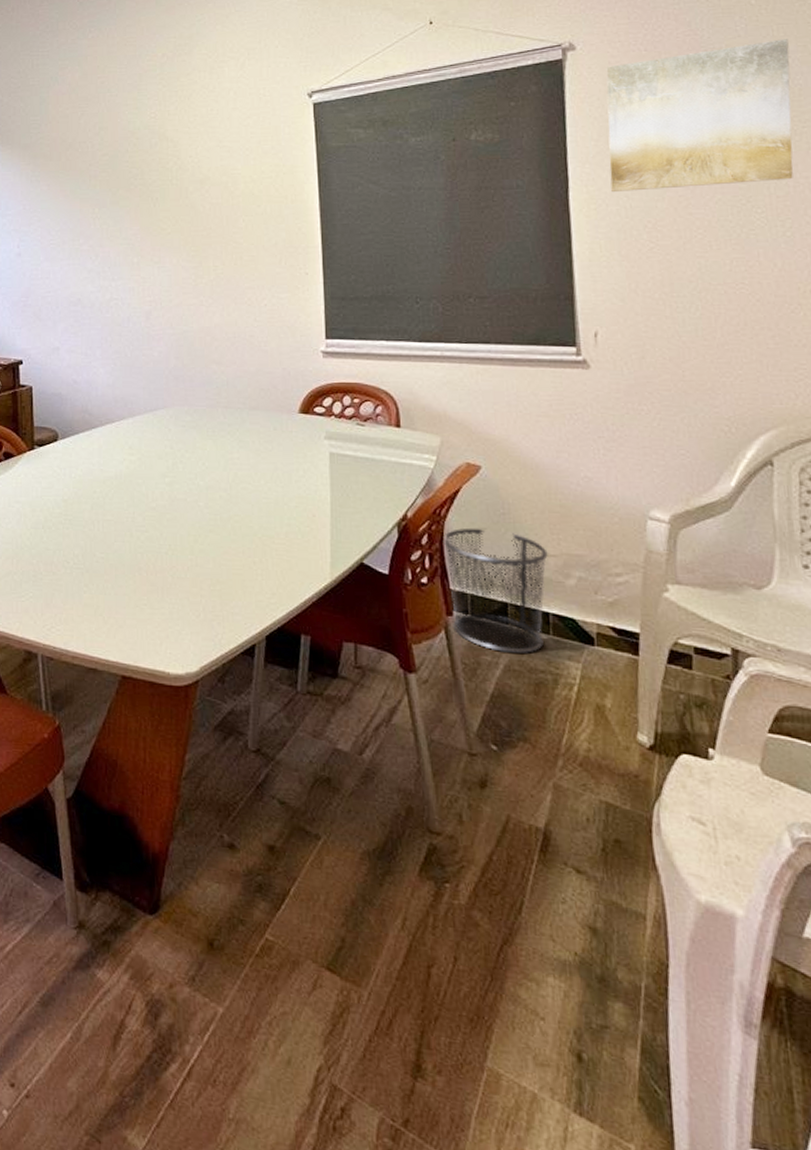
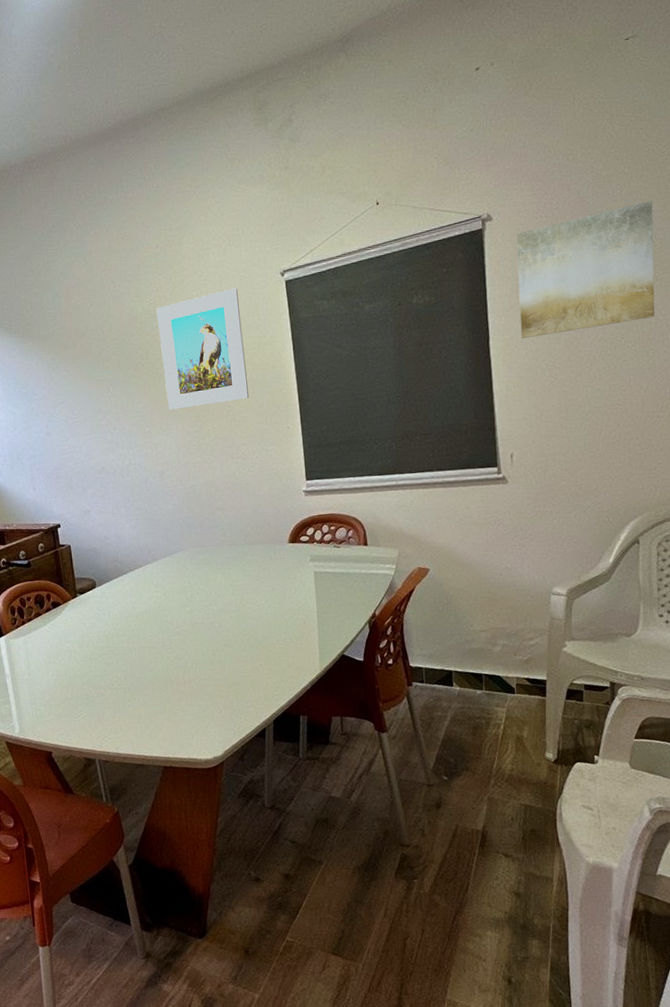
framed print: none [157,107,261,240] -> present [156,288,250,410]
waste bin: present [442,527,548,654] -> none [402,616,480,708]

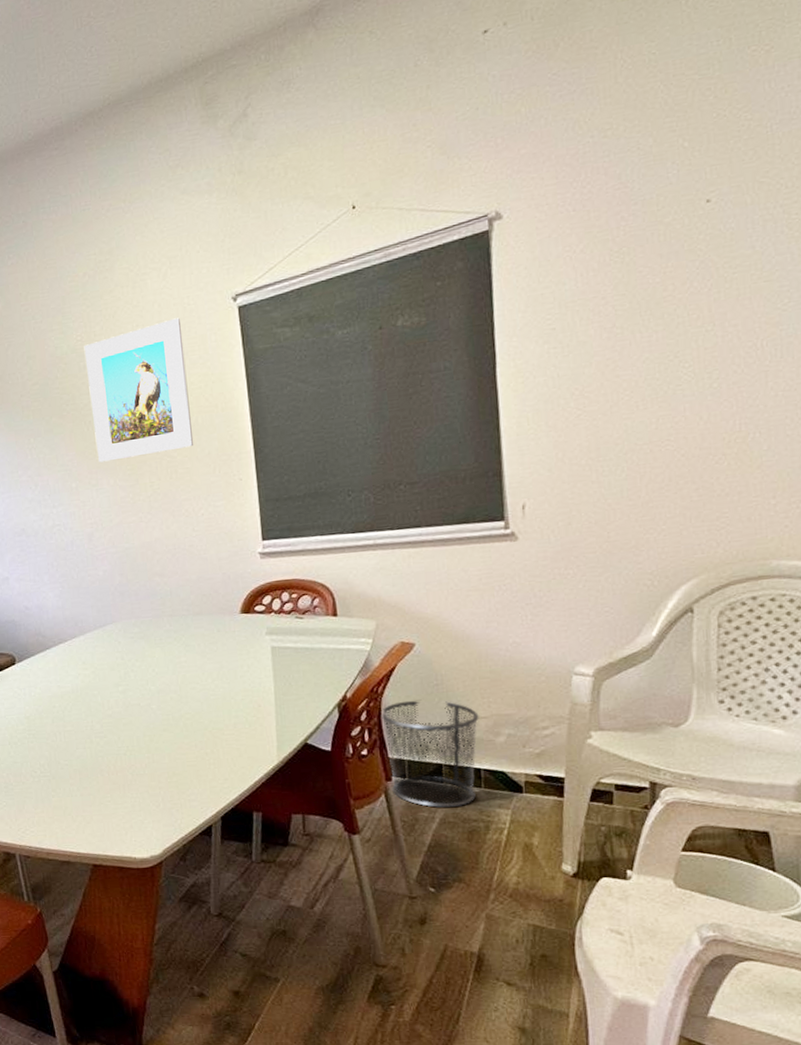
waste bin: none [402,616,480,708] -> present [380,700,479,808]
wall art: present [516,201,655,339] -> none [533,181,723,364]

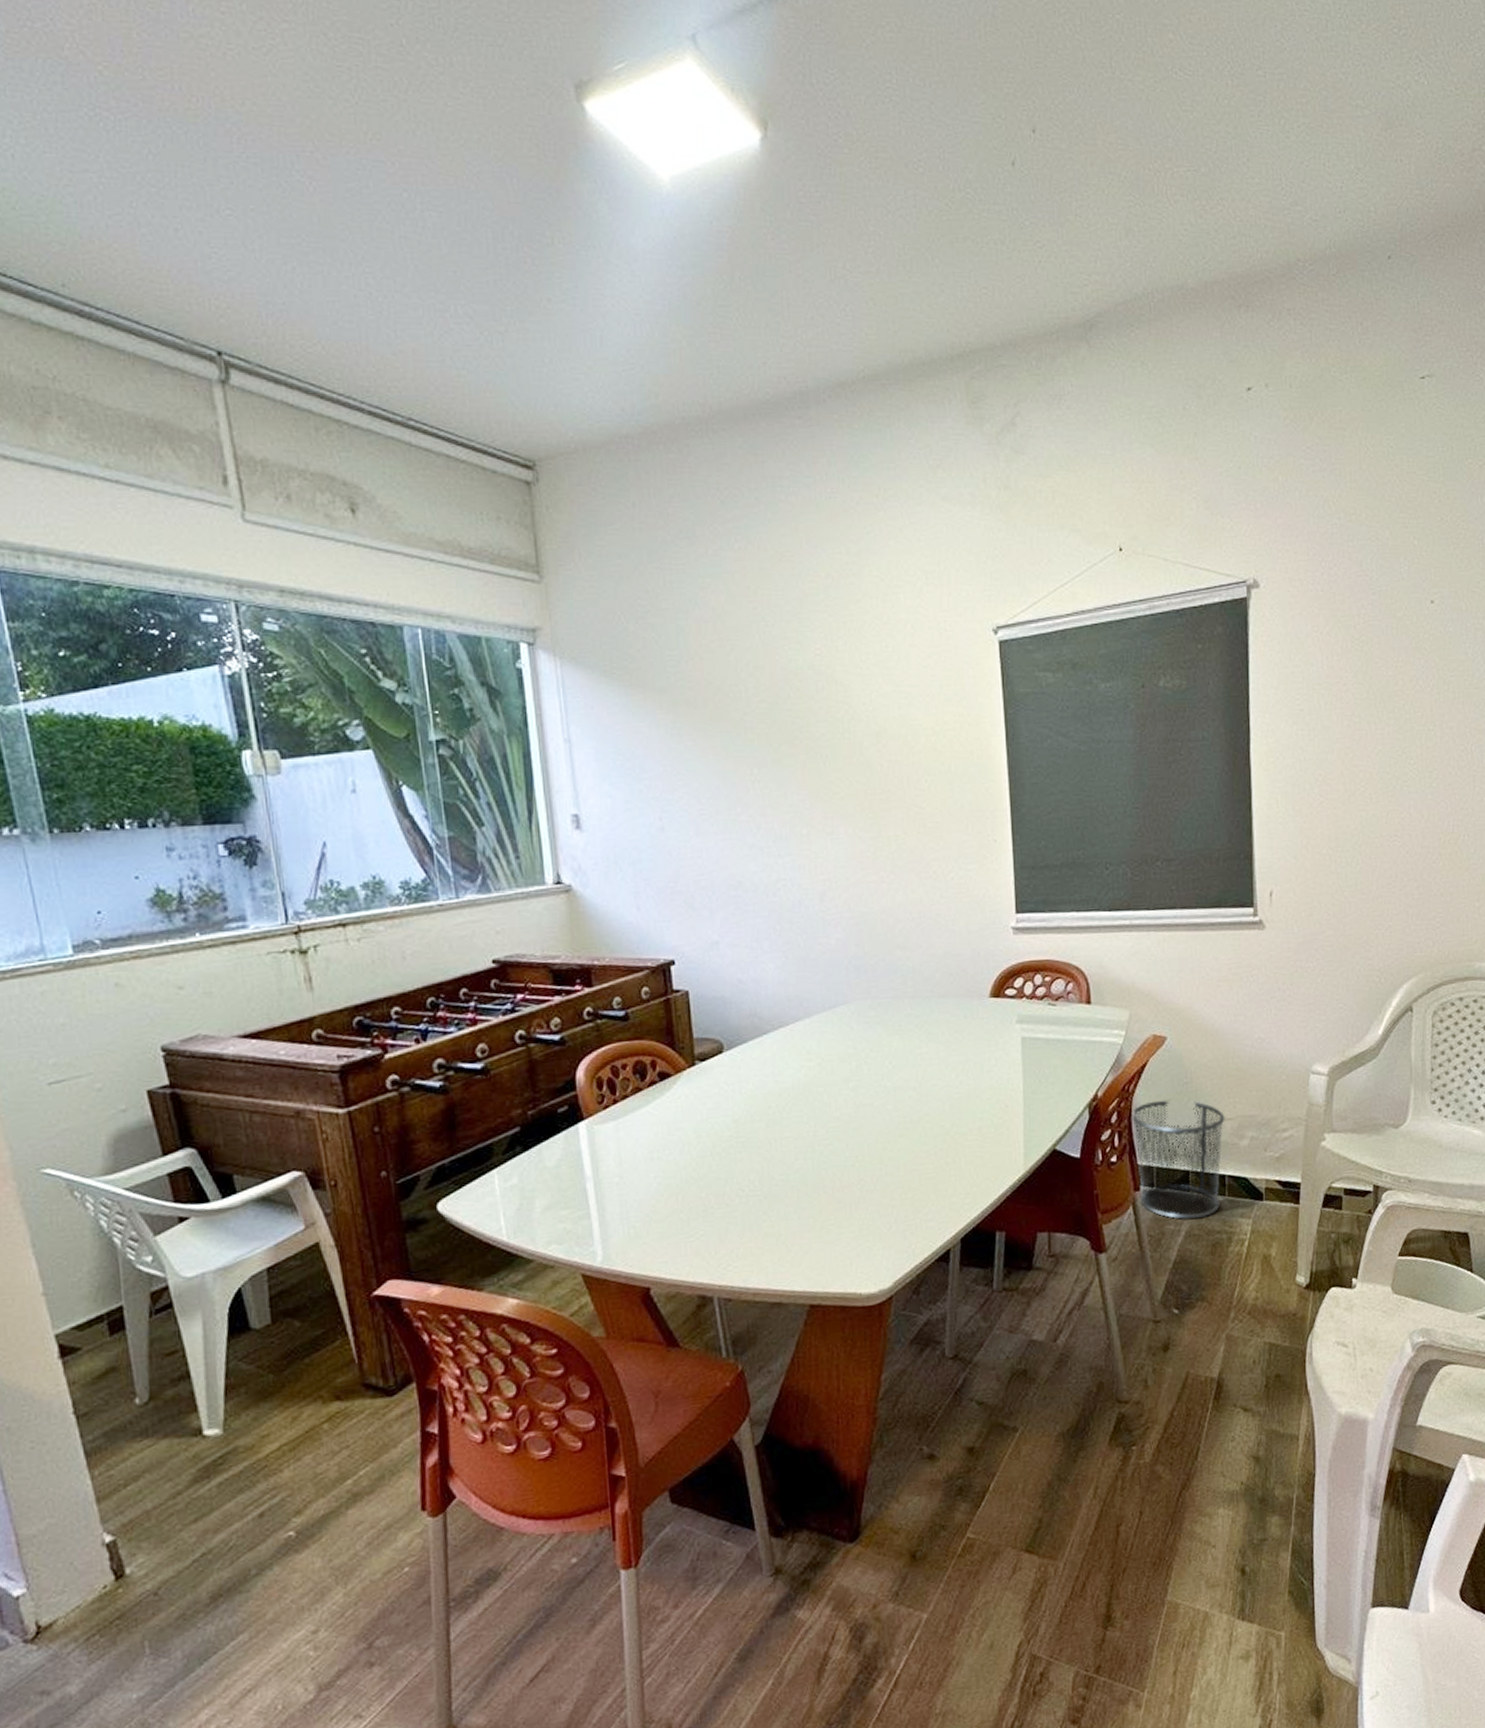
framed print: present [84,317,194,463] -> none [823,644,946,806]

